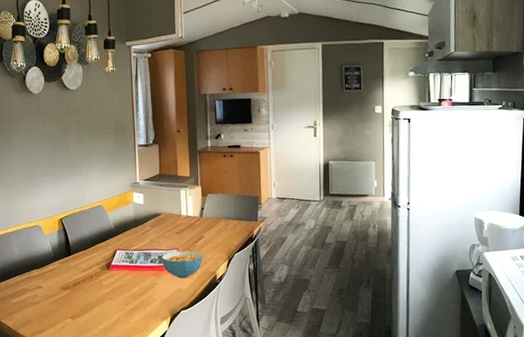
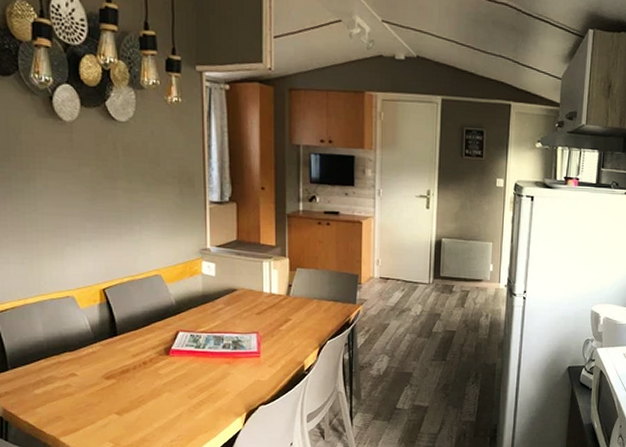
cereal bowl: present [161,250,203,279] -> none [236,335,289,368]

